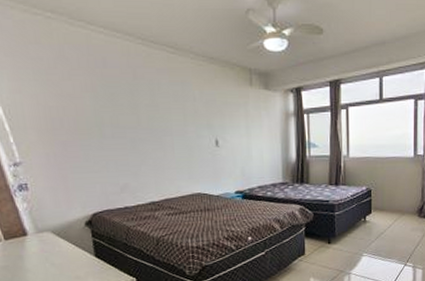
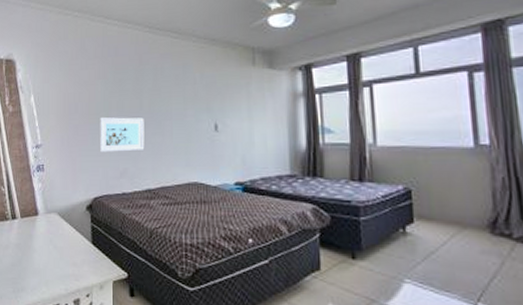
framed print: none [92,133,145,169] -> present [99,117,145,153]

